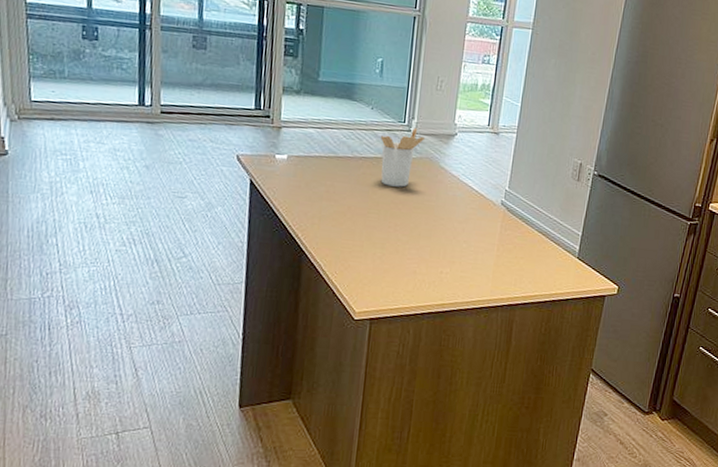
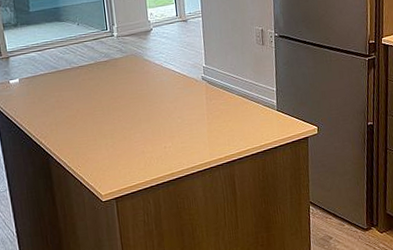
utensil holder: present [380,127,424,187] -> none [90,32,126,85]

